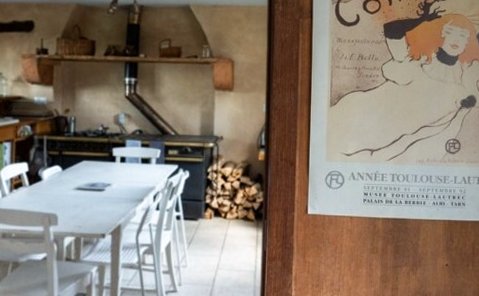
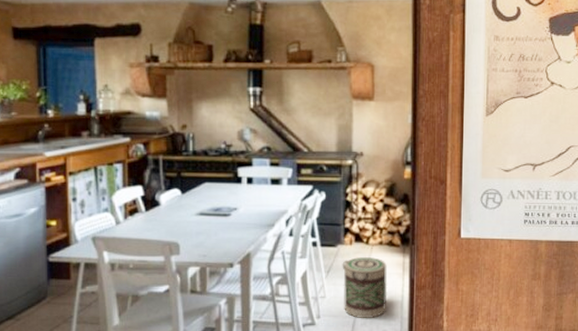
basket: none [202,230,243,286] -> present [342,257,388,318]

